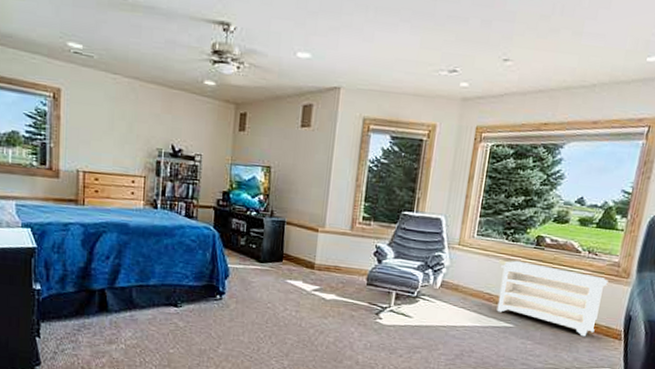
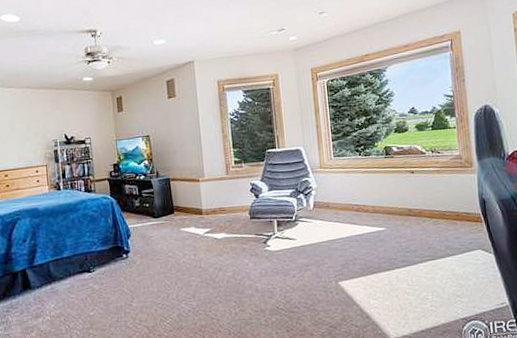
bench: present [496,260,608,337] -> none [361,170,457,226]

